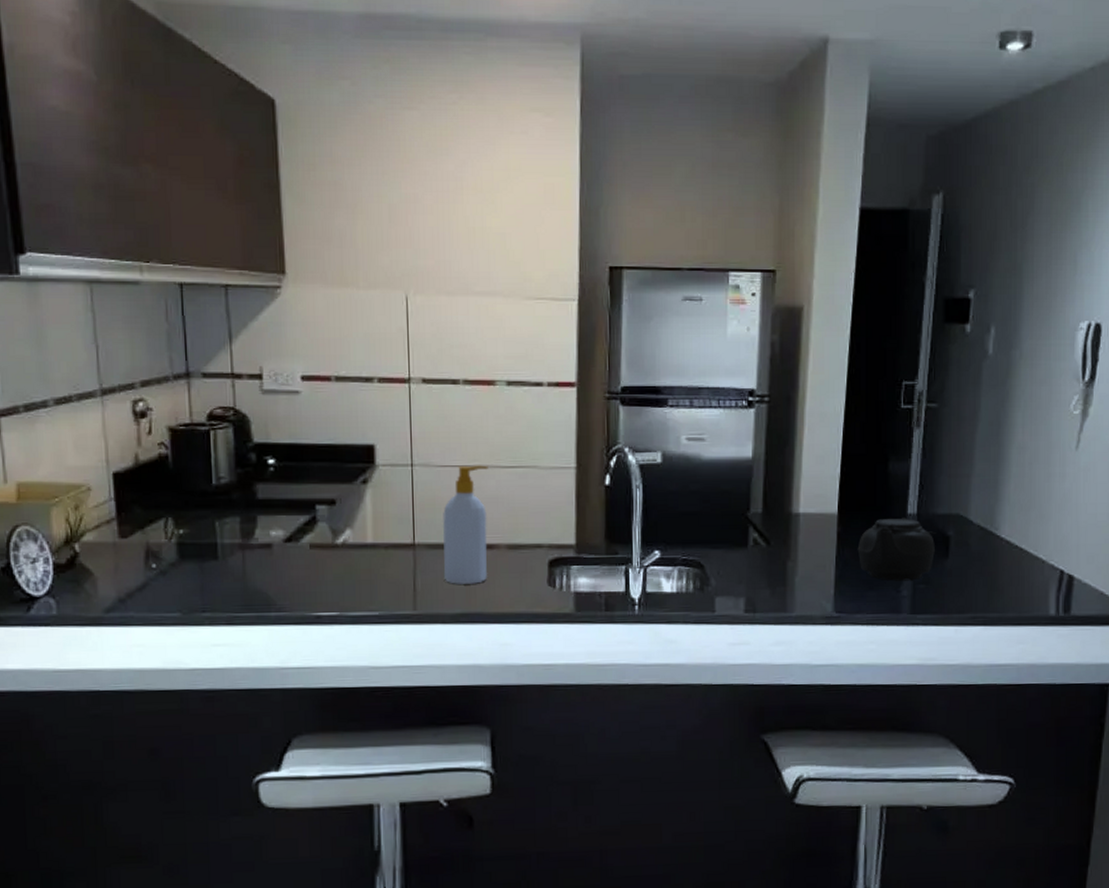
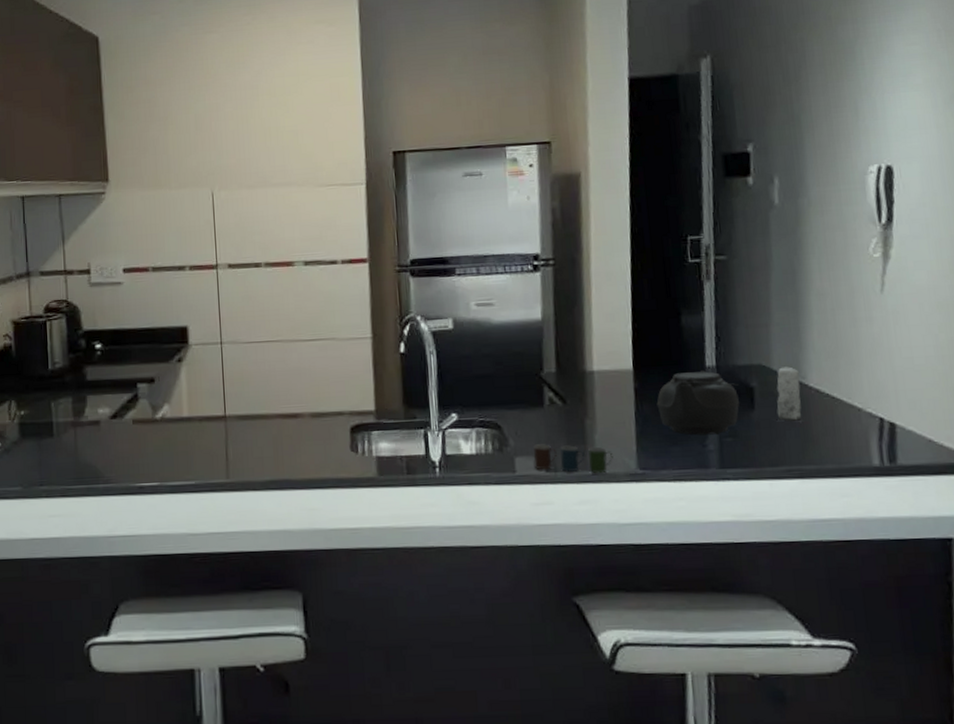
soap bottle: present [442,465,488,584] -> none [250,339,293,453]
cup: none [733,585,811,616] -> present [533,444,613,474]
candle: none [965,517,993,572] -> present [774,366,804,422]

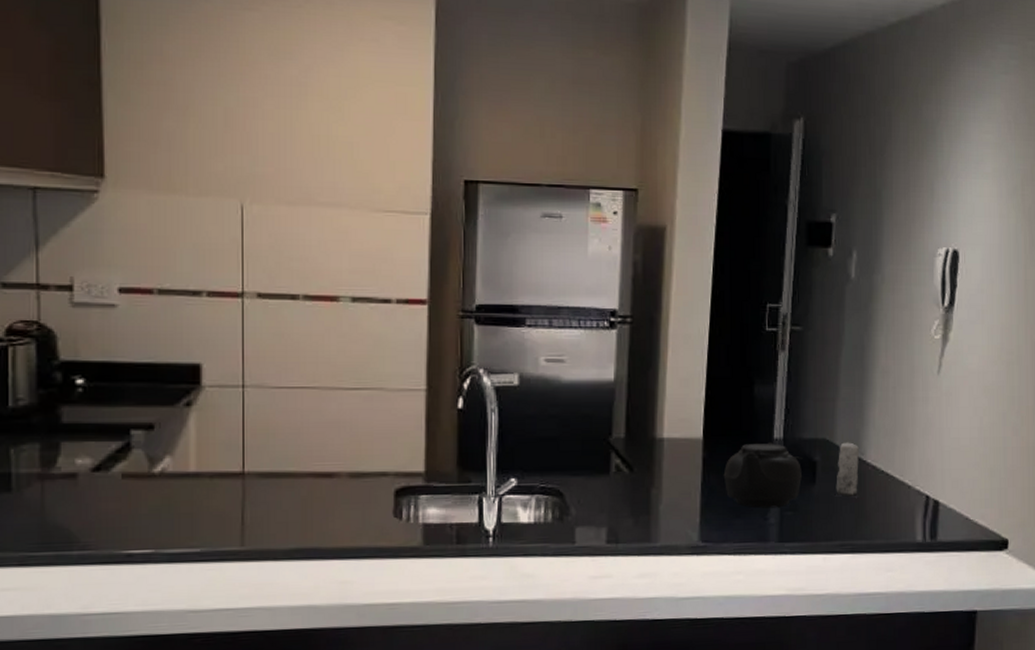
cup: present [533,444,613,474] -> none [595,513,676,546]

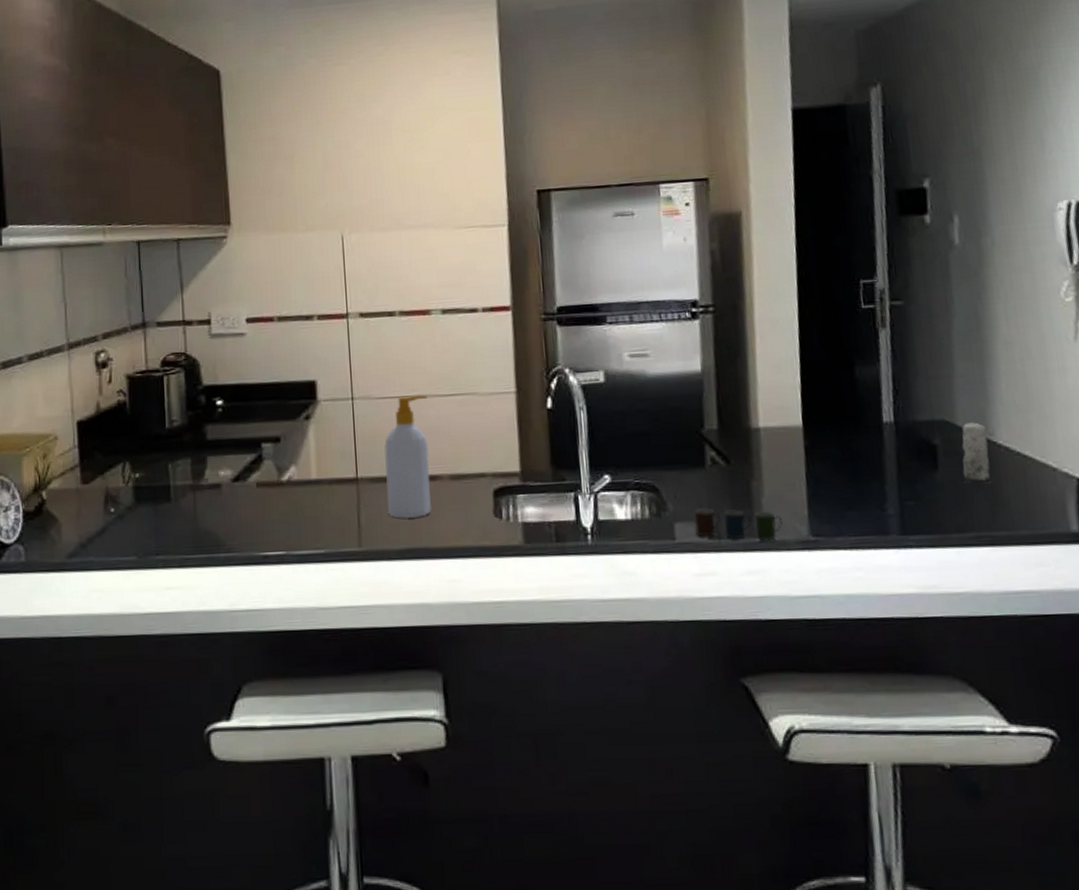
soap bottle: none [276,386,329,517] -> present [384,395,431,518]
cup: none [595,513,676,546] -> present [694,508,783,541]
teapot: present [723,441,808,509] -> none [829,425,925,499]

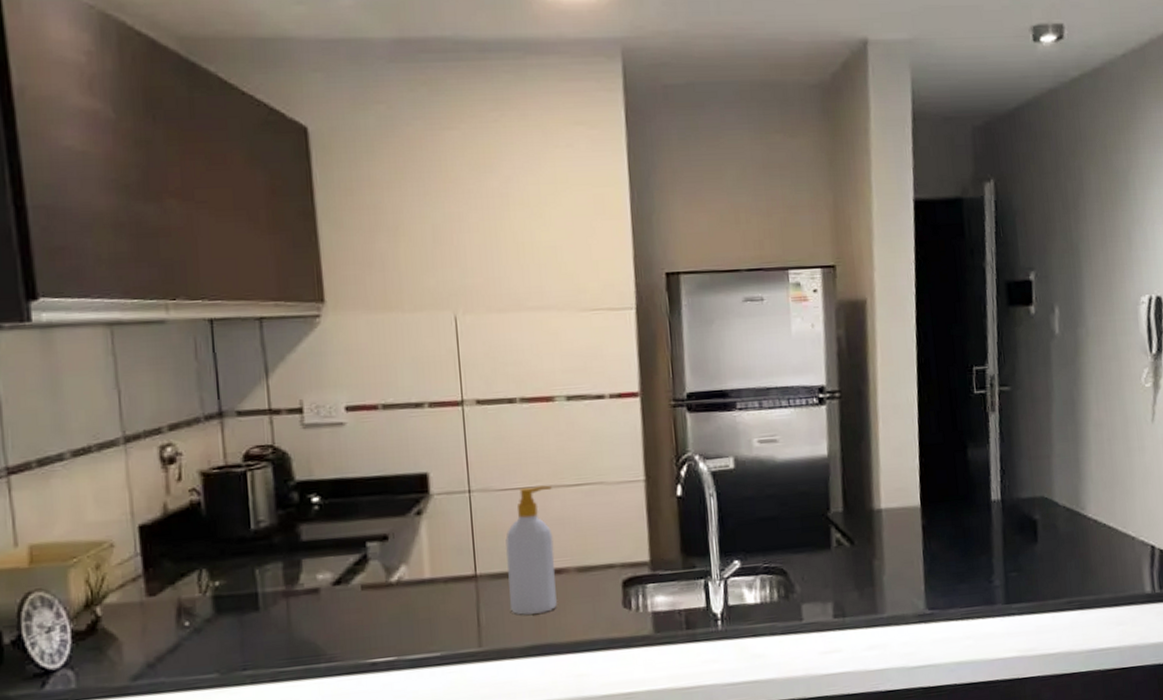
cup: present [694,508,783,541] -> none [820,588,902,617]
candle: present [959,422,993,484] -> none [1055,498,1083,554]

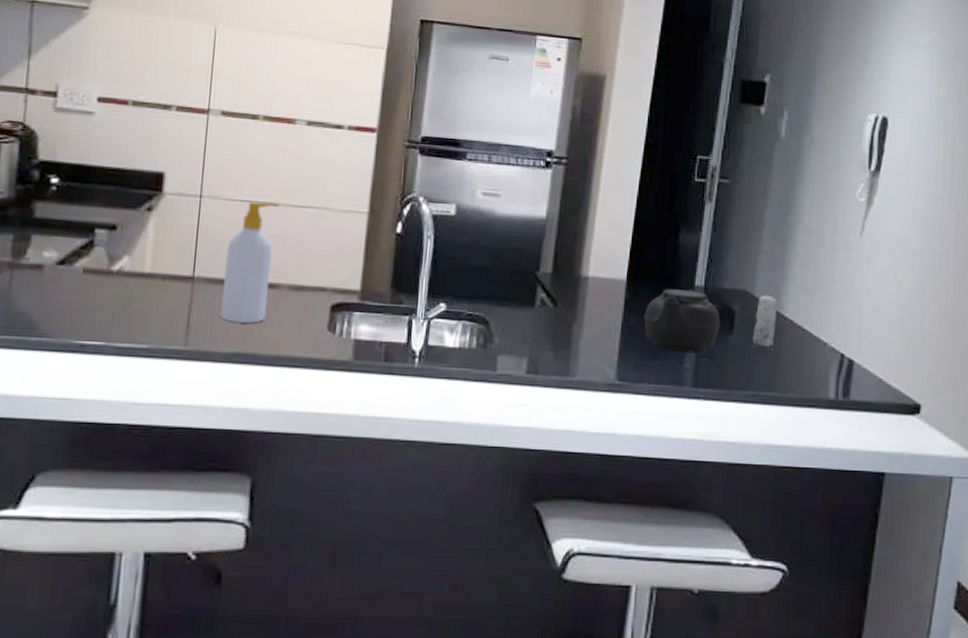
teapot: none [944,503,1027,572] -> present [643,288,727,354]
candle: none [1055,498,1083,554] -> present [748,295,778,350]

